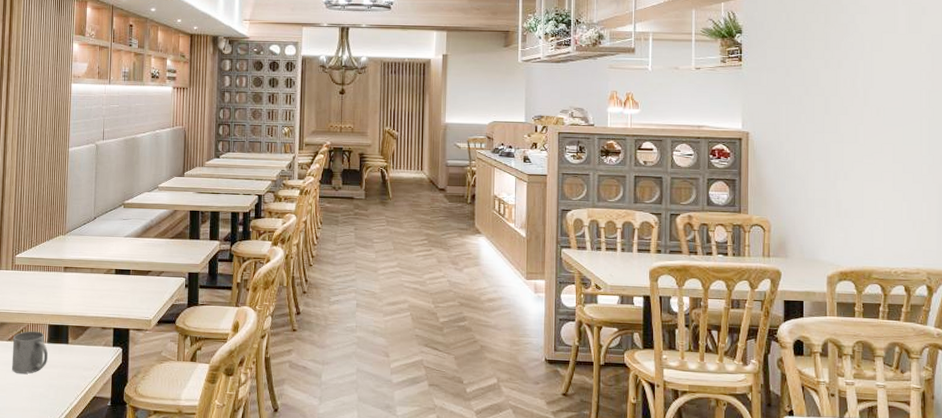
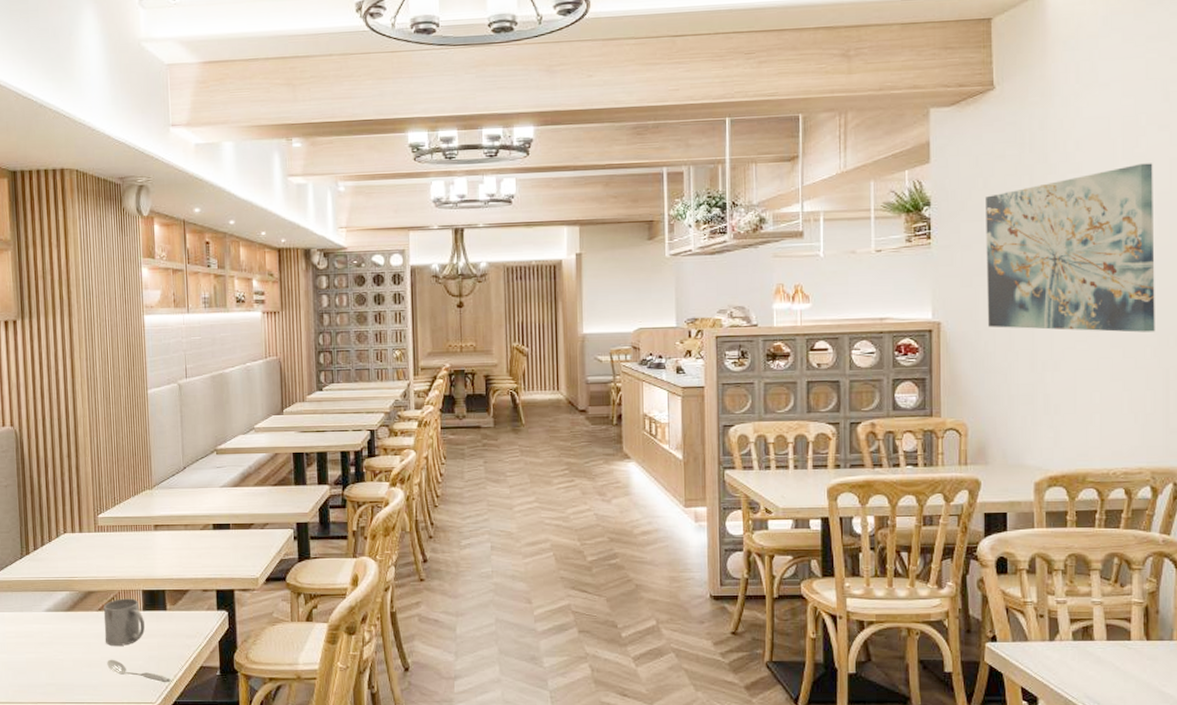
spoon: none [11,385,67,410] -> present [107,659,171,683]
wall art: none [788,9,930,152] -> present [986,163,1155,333]

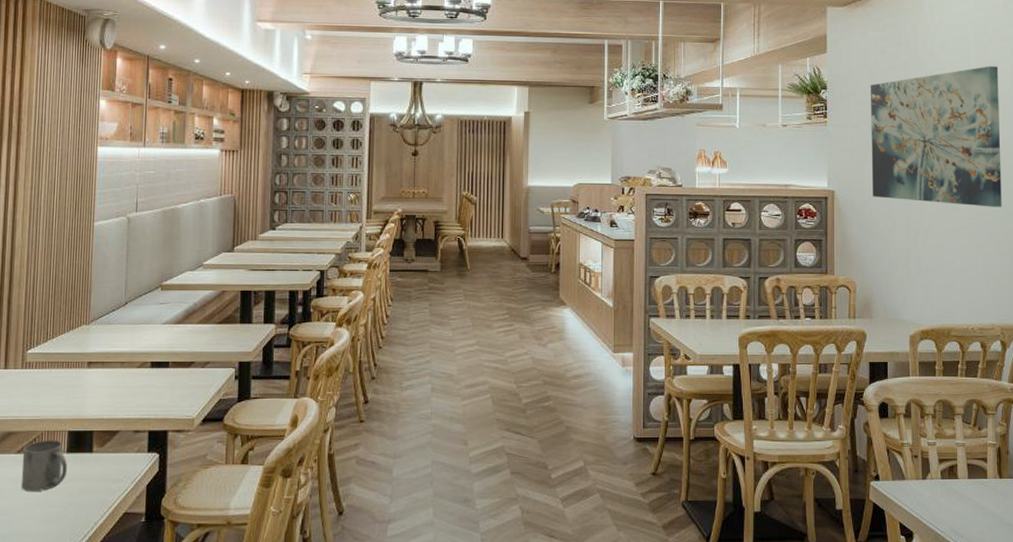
spoon: present [107,659,171,683] -> none [21,506,91,531]

